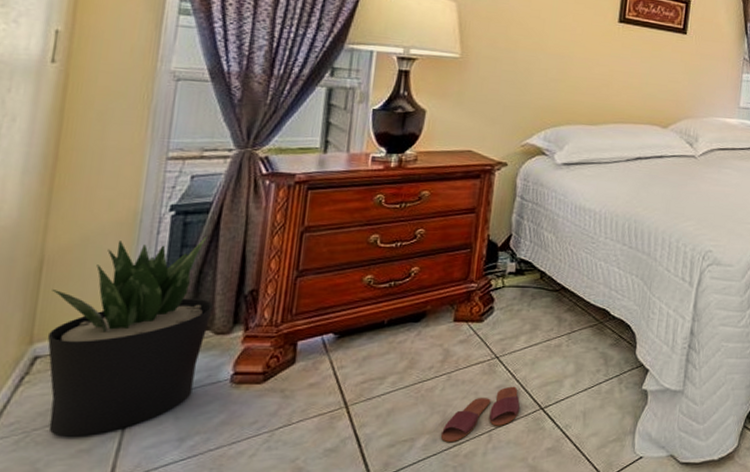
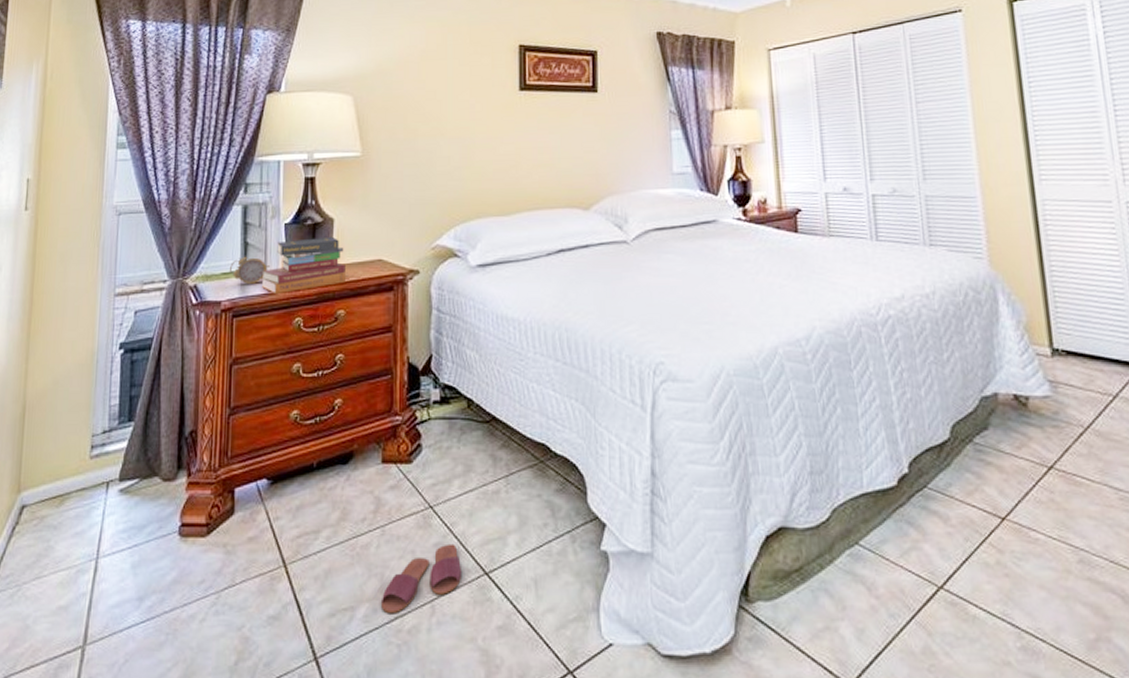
planter: present [47,236,214,437] -> none [31,374,160,592]
alarm clock: none [308,135,353,161] -> present [230,256,270,284]
books: none [341,125,434,173] -> present [261,236,345,295]

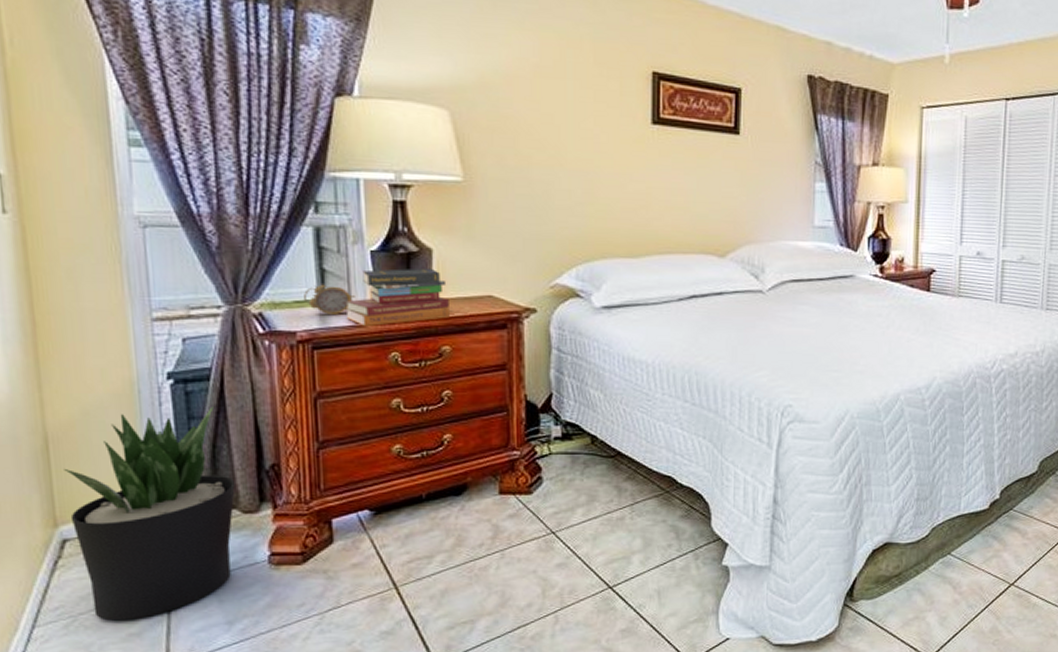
planter: none [31,374,160,592] -> present [64,407,235,621]
slippers: present [380,543,463,614] -> none [502,563,586,625]

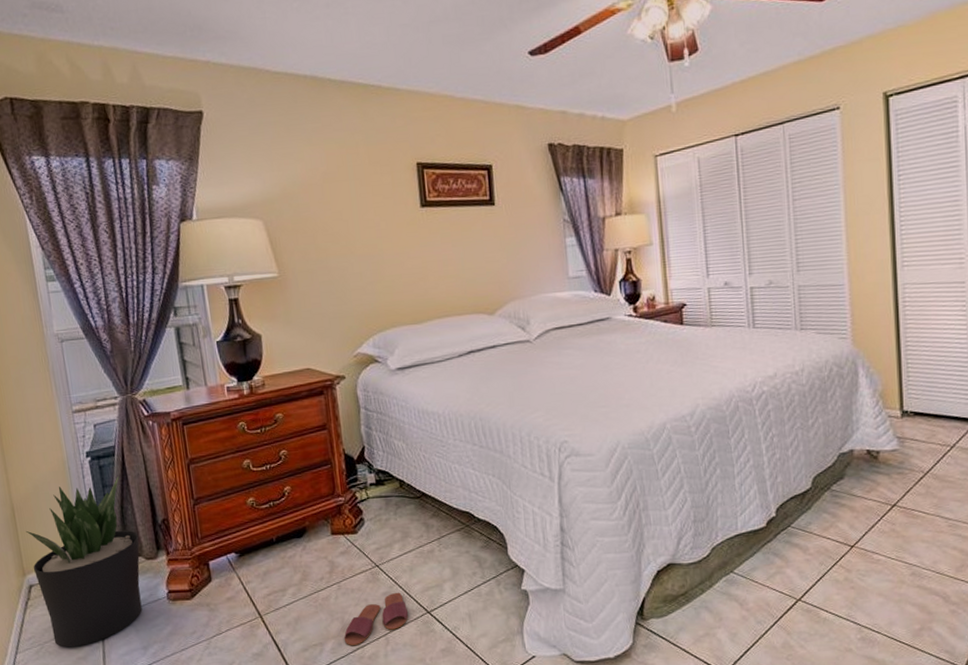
alarm clock: present [304,284,355,314] -> none [173,372,209,396]
books: present [345,268,450,327] -> none [203,350,279,404]
slippers: none [502,563,586,625] -> present [344,592,409,646]

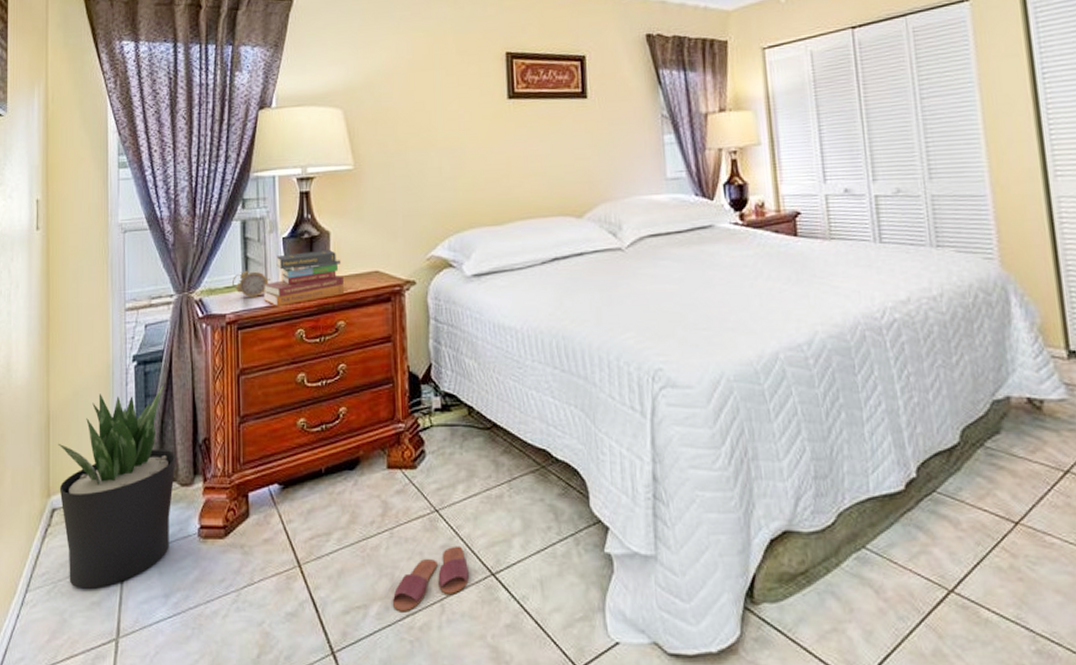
alarm clock: none [173,372,209,396] -> present [233,270,270,297]
books: none [203,350,279,404] -> present [263,249,344,307]

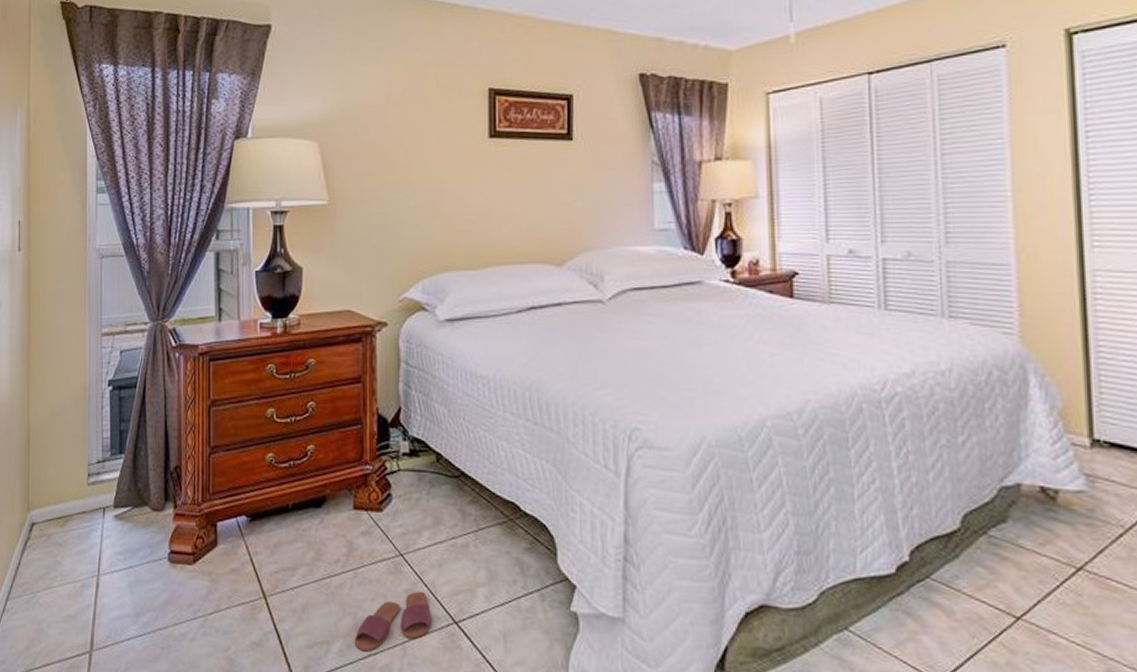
planter: present [58,385,176,589] -> none [37,411,148,603]
alarm clock: present [233,270,270,297] -> none [205,302,242,329]
books: present [263,249,344,307] -> none [235,285,315,341]

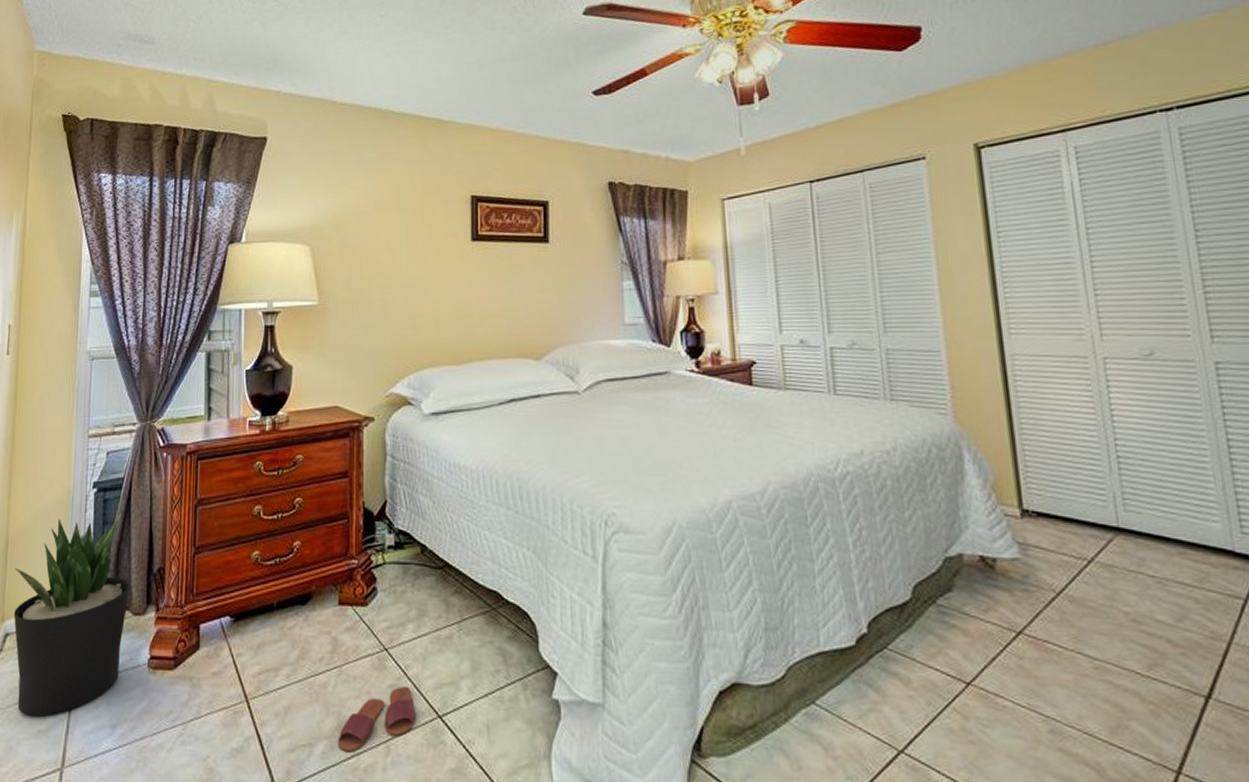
planter: none [37,411,148,603] -> present [13,513,130,717]

